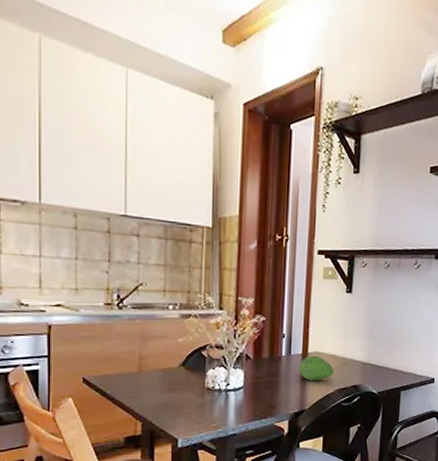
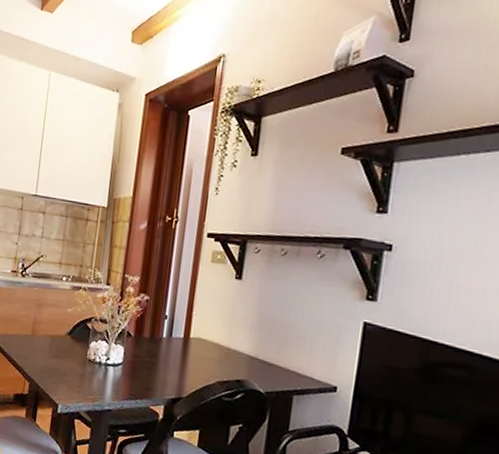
fruit: present [298,355,335,381] -> none [178,340,217,369]

